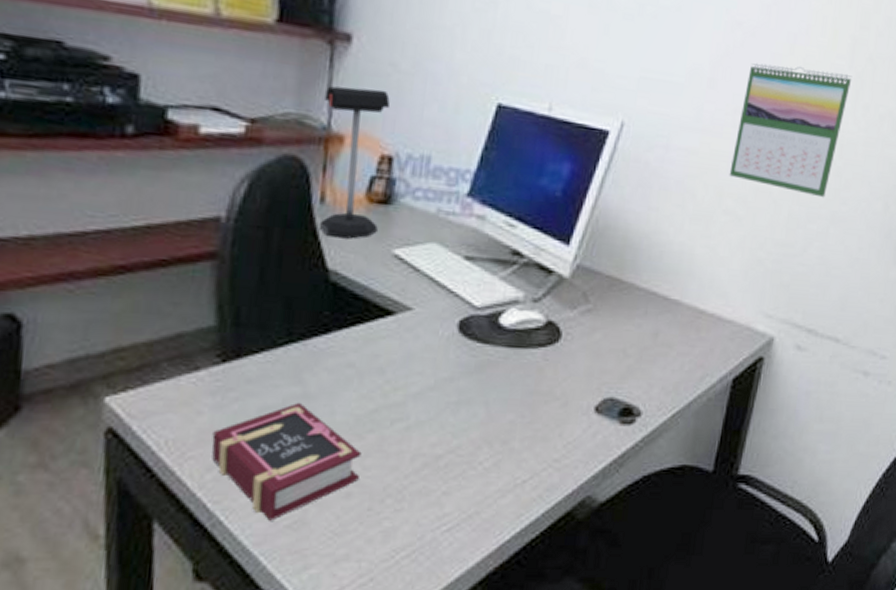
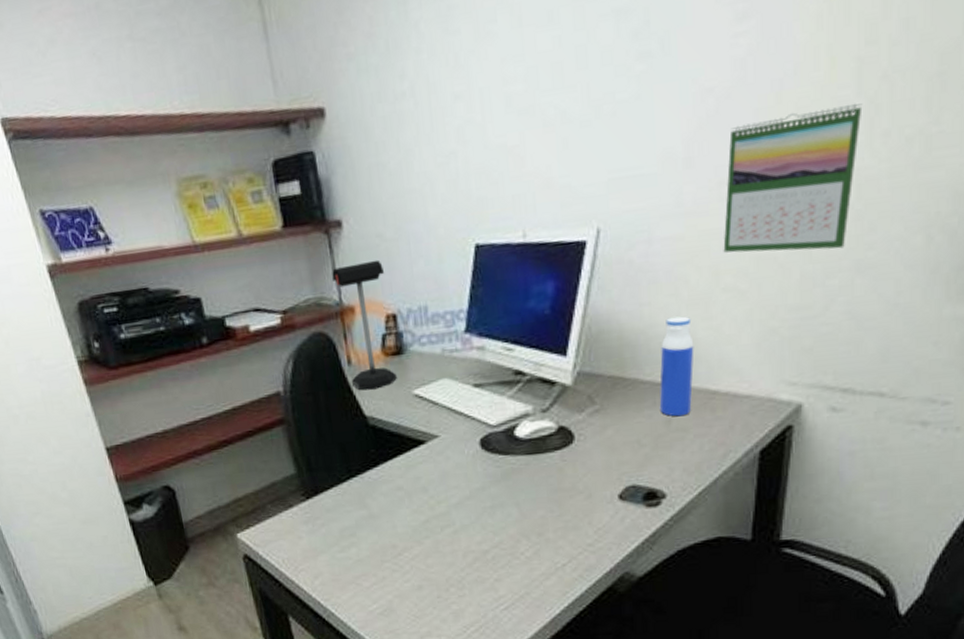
book: present [212,402,362,521] -> none [312,521,425,611]
water bottle: none [649,227,692,331] -> present [659,316,694,417]

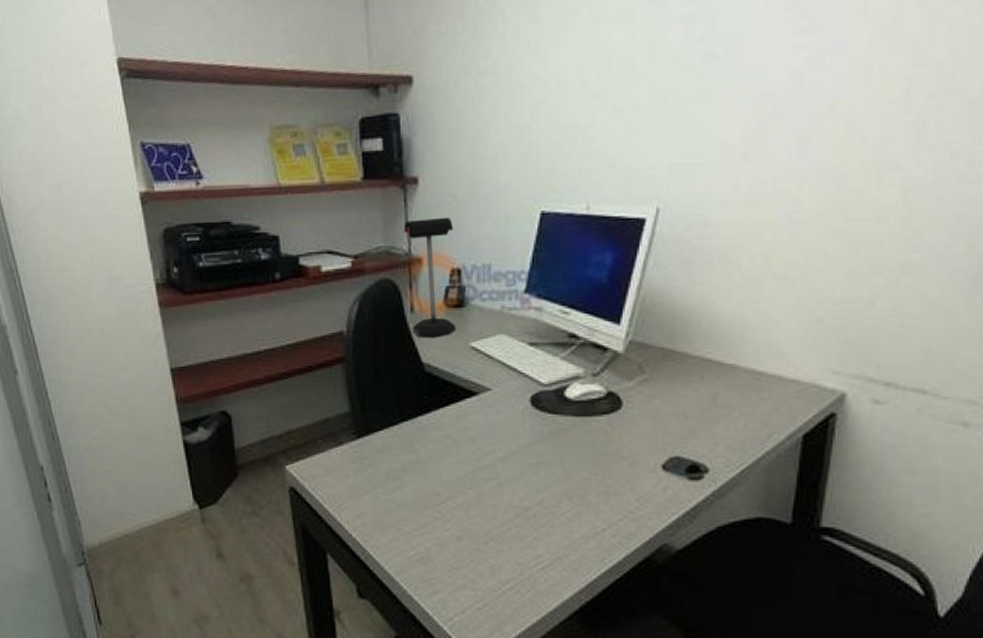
water bottle: present [659,316,694,417] -> none [707,297,743,394]
calendar: present [723,103,863,253] -> none [775,117,911,249]

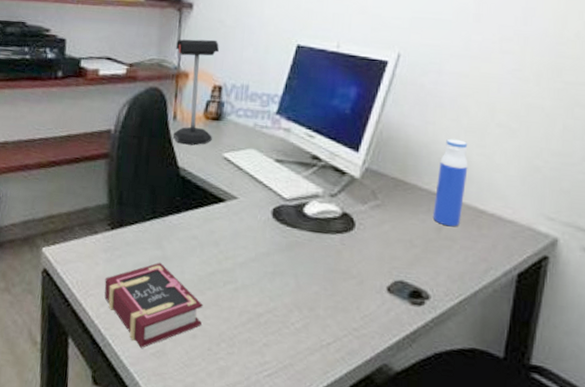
book: none [357,466,466,556] -> present [104,262,203,348]
water bottle: none [707,297,743,394] -> present [432,138,468,227]

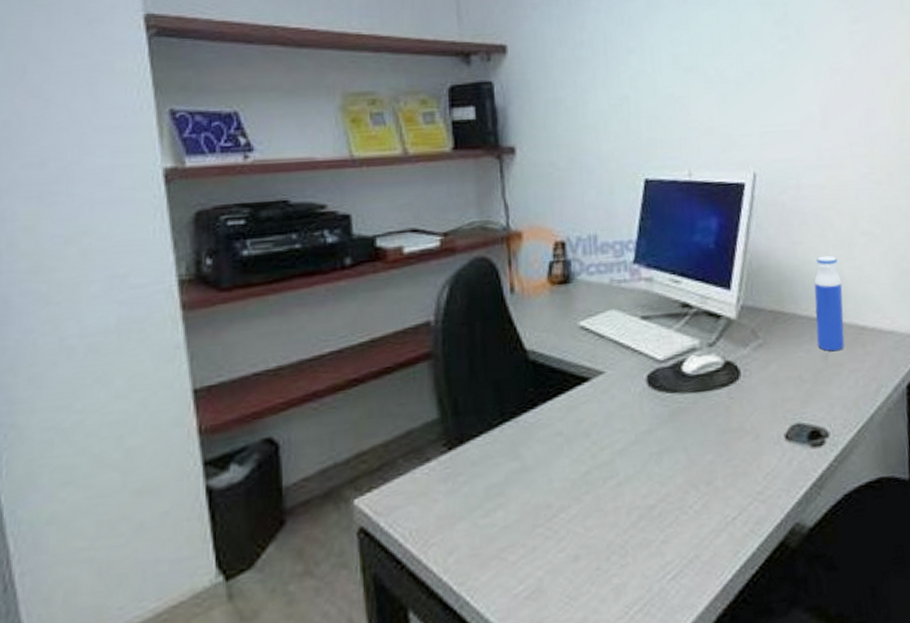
book: present [104,262,203,348] -> none [449,475,584,595]
desk lamp: present [172,39,219,146] -> none [501,187,562,321]

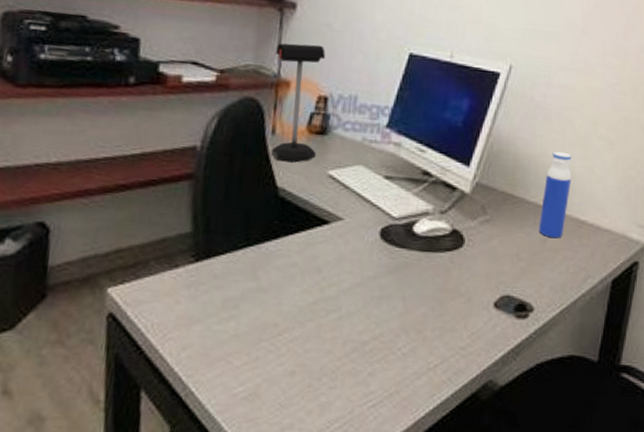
desk lamp: none [501,187,562,321] -> present [270,43,325,163]

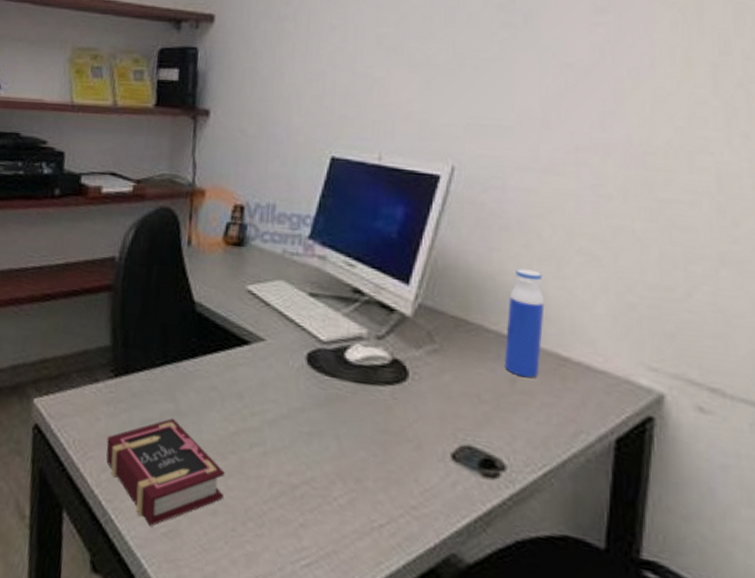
book: none [186,294,303,393] -> present [106,417,225,527]
desk lamp: present [270,43,325,163] -> none [186,151,240,276]

